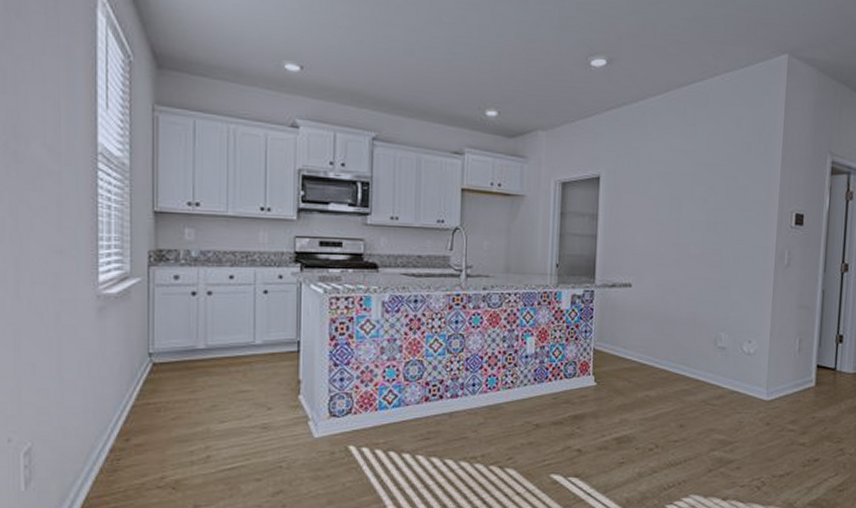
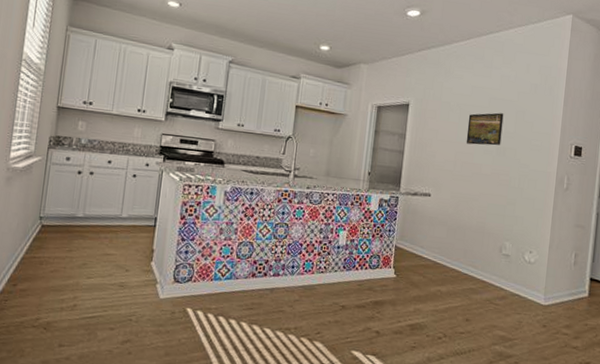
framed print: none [669,180,713,221] -> present [466,112,504,146]

